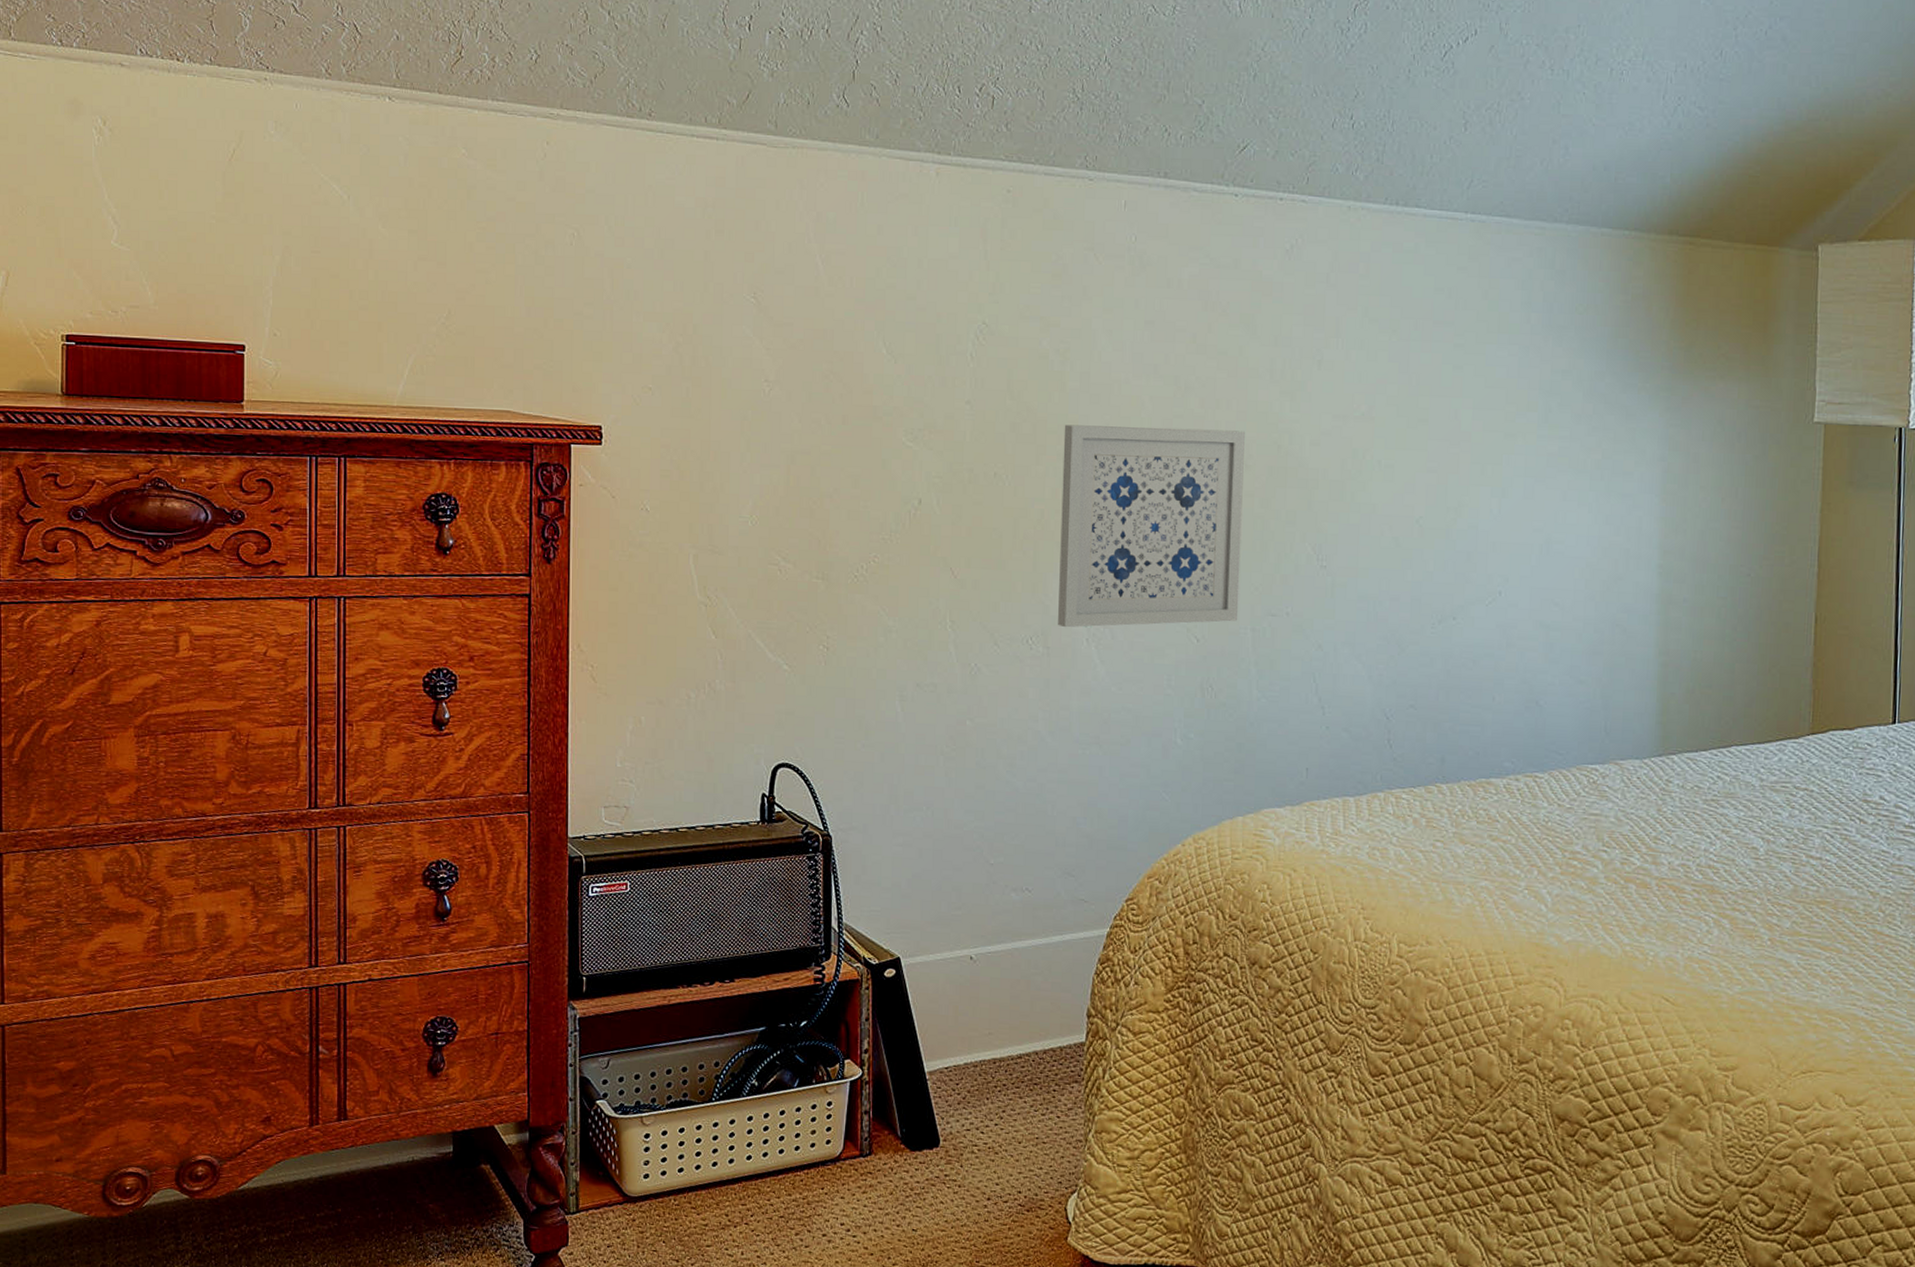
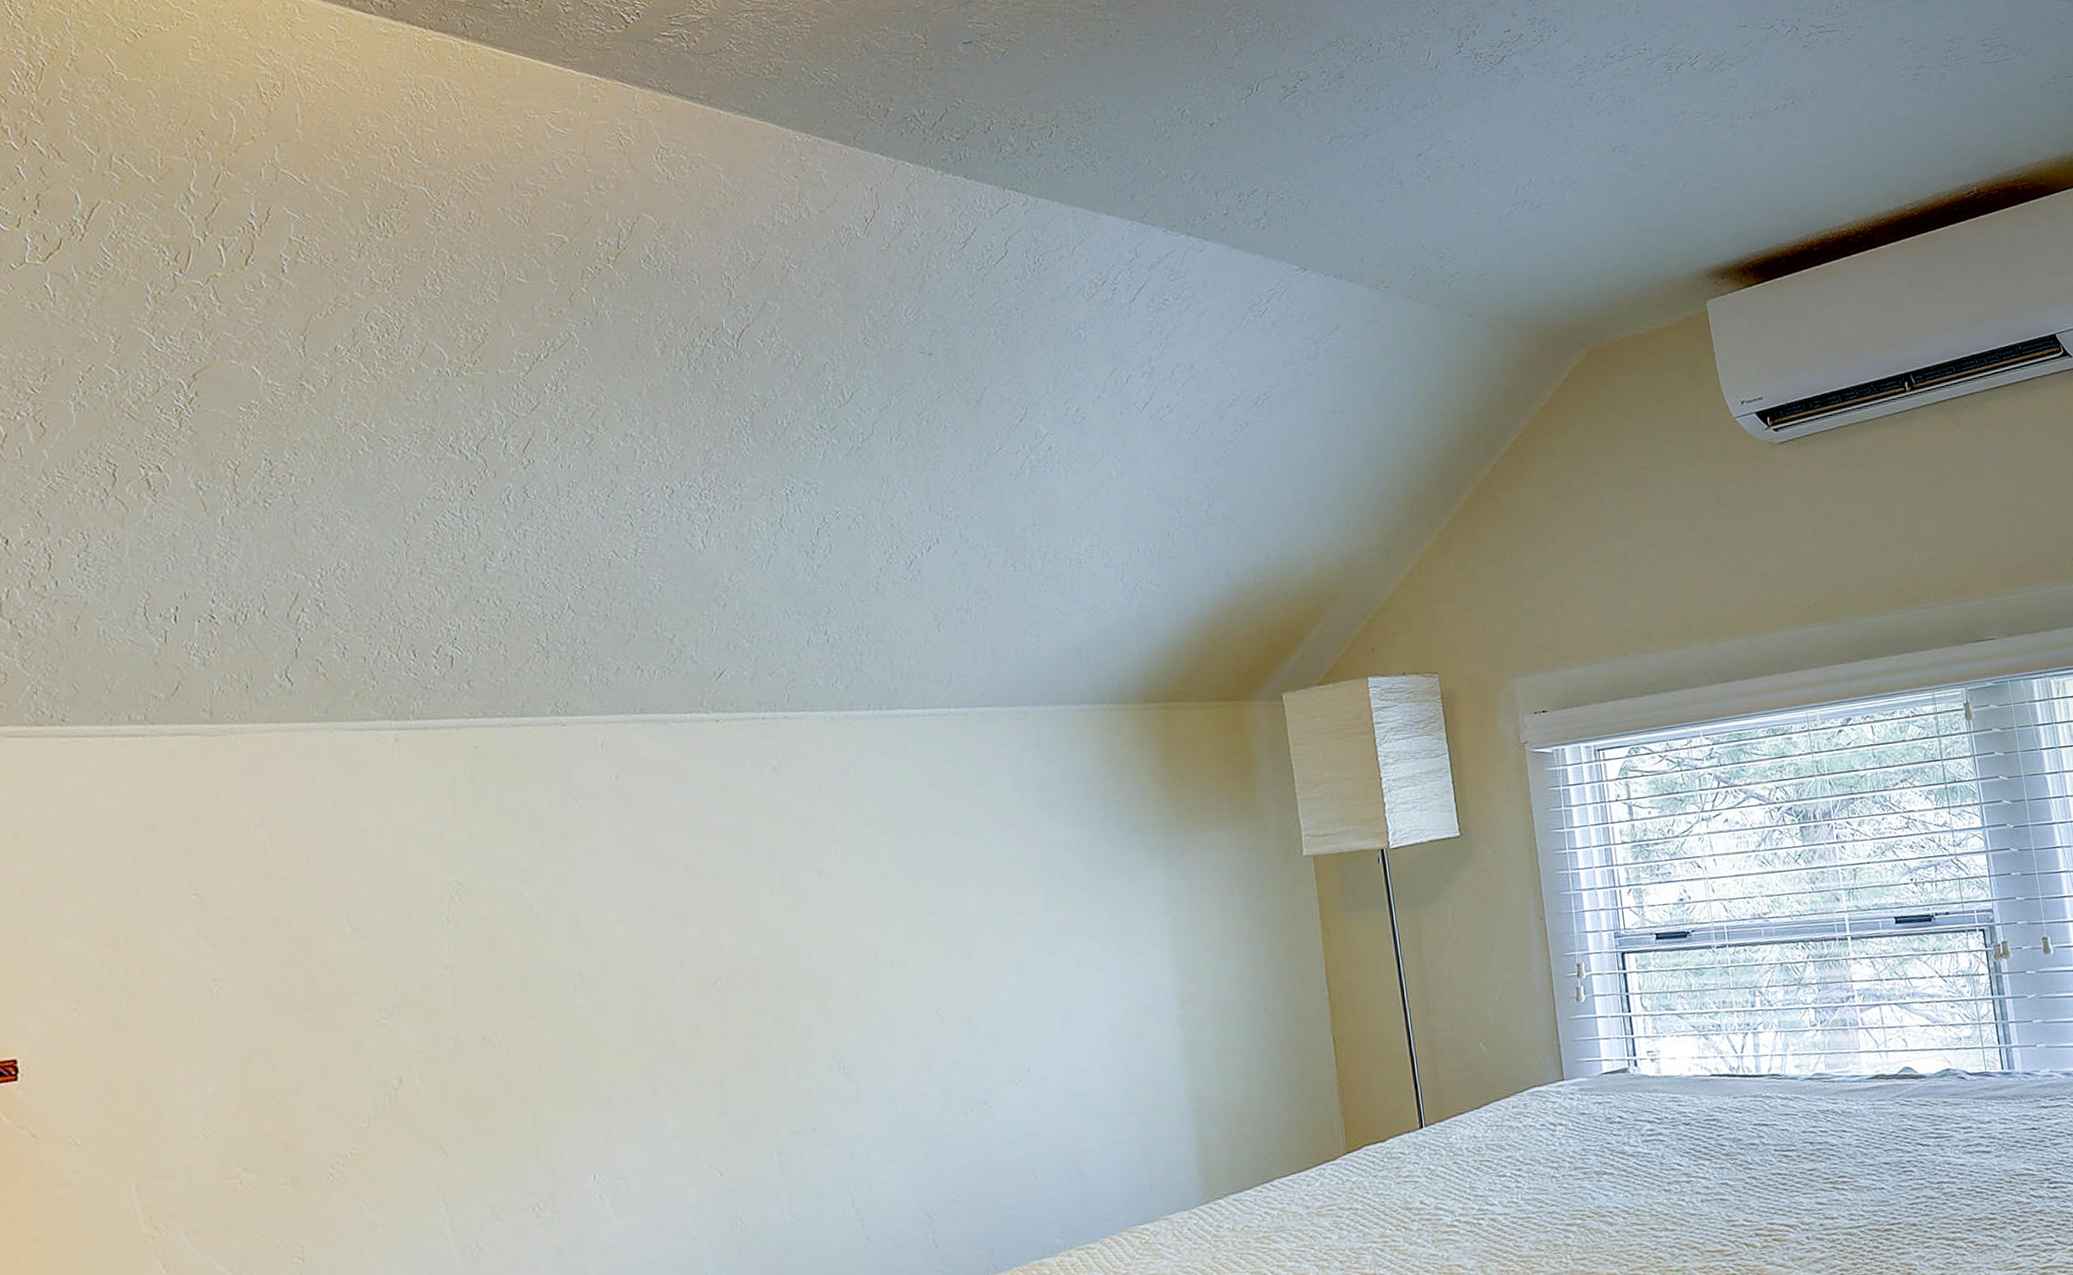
wall art: present [1058,424,1245,628] -> none [556,951,762,1187]

